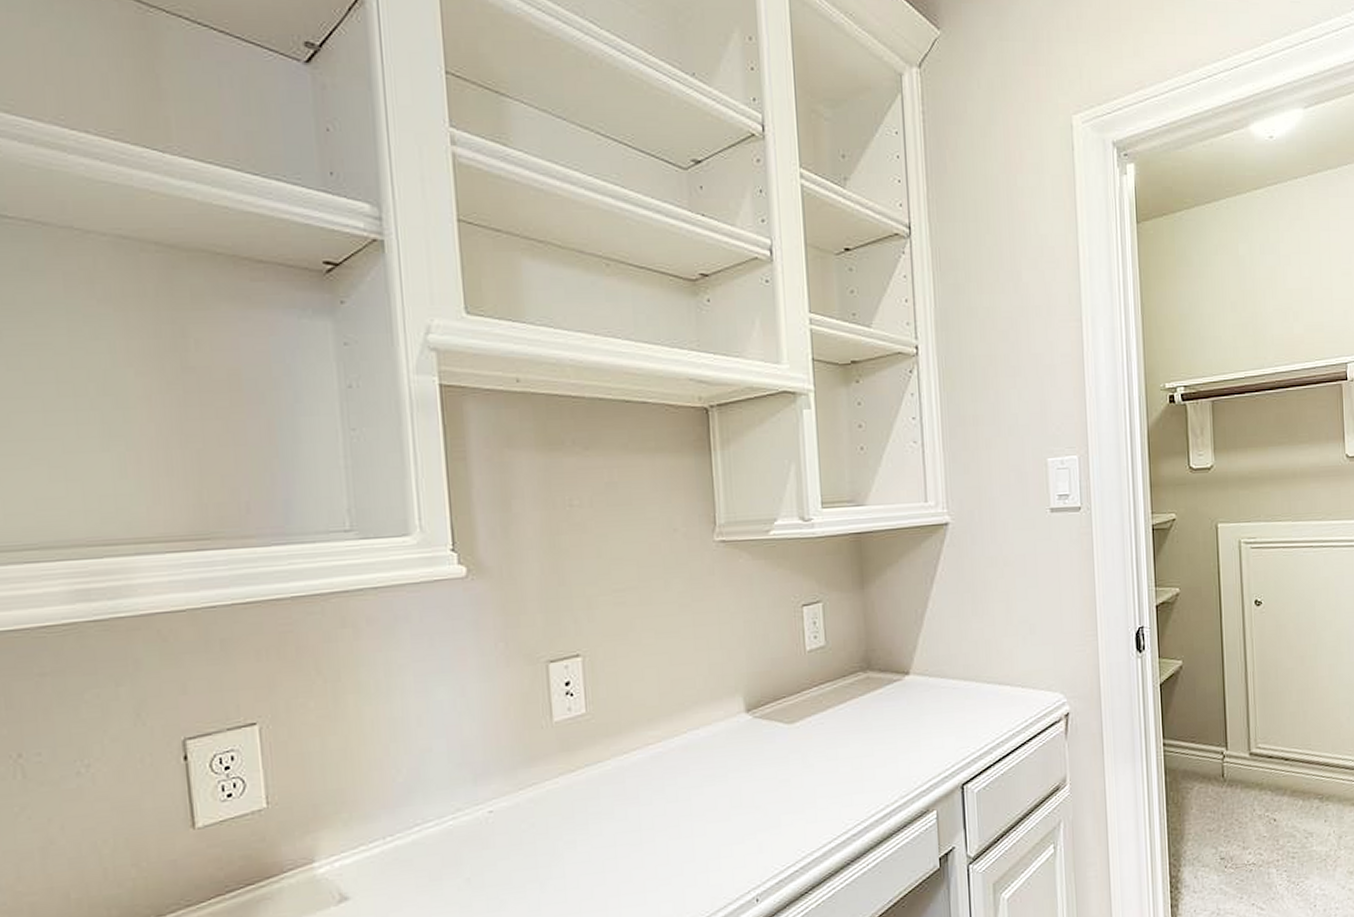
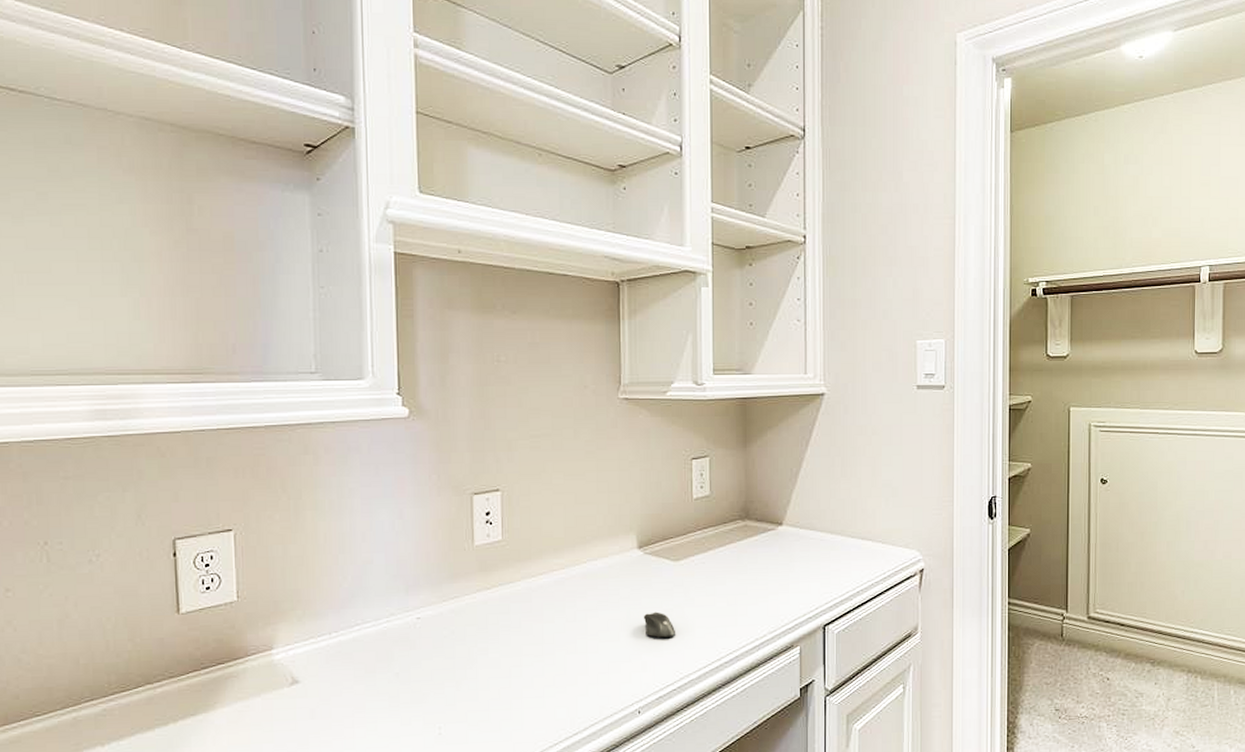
computer mouse: none [756,783,794,813] -> present [643,611,675,638]

